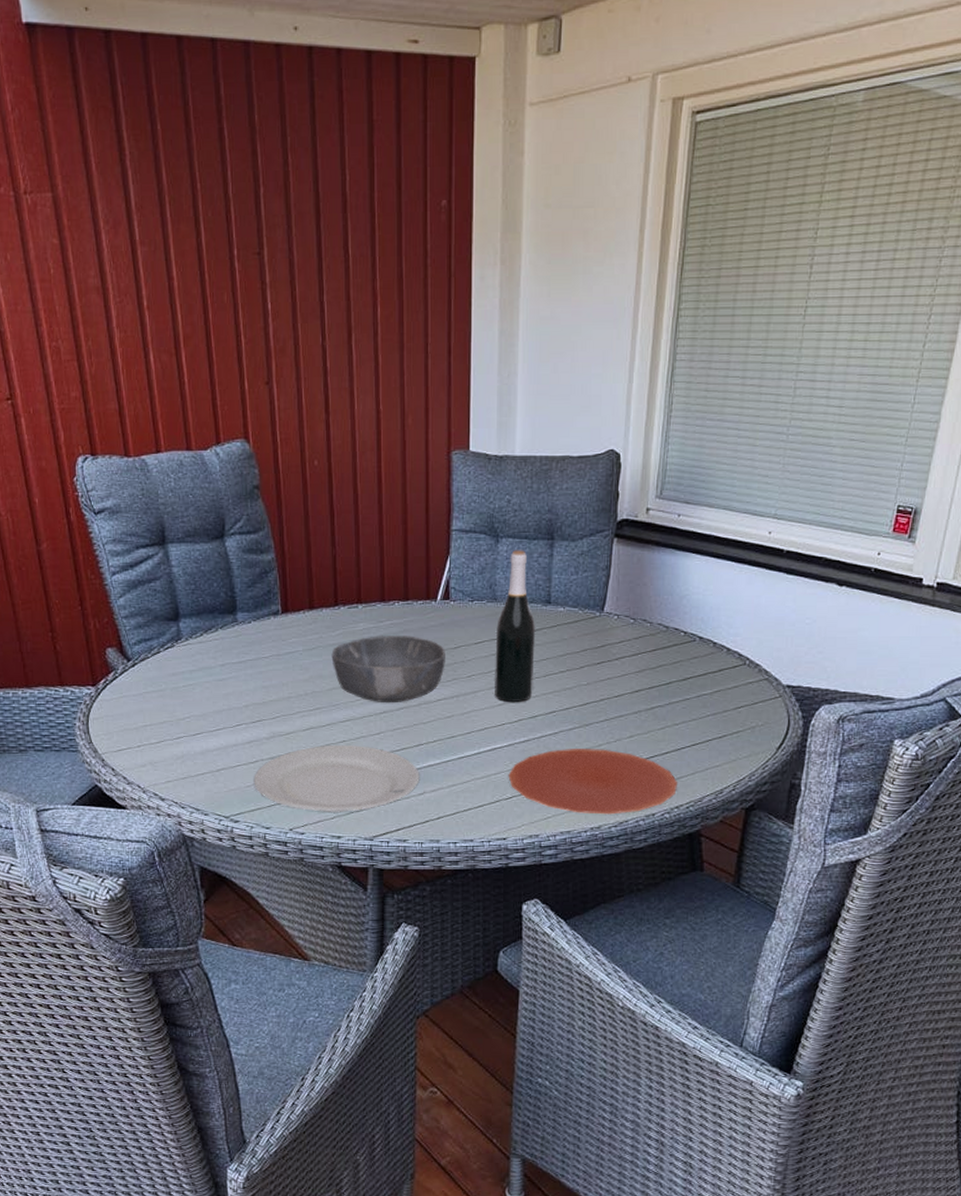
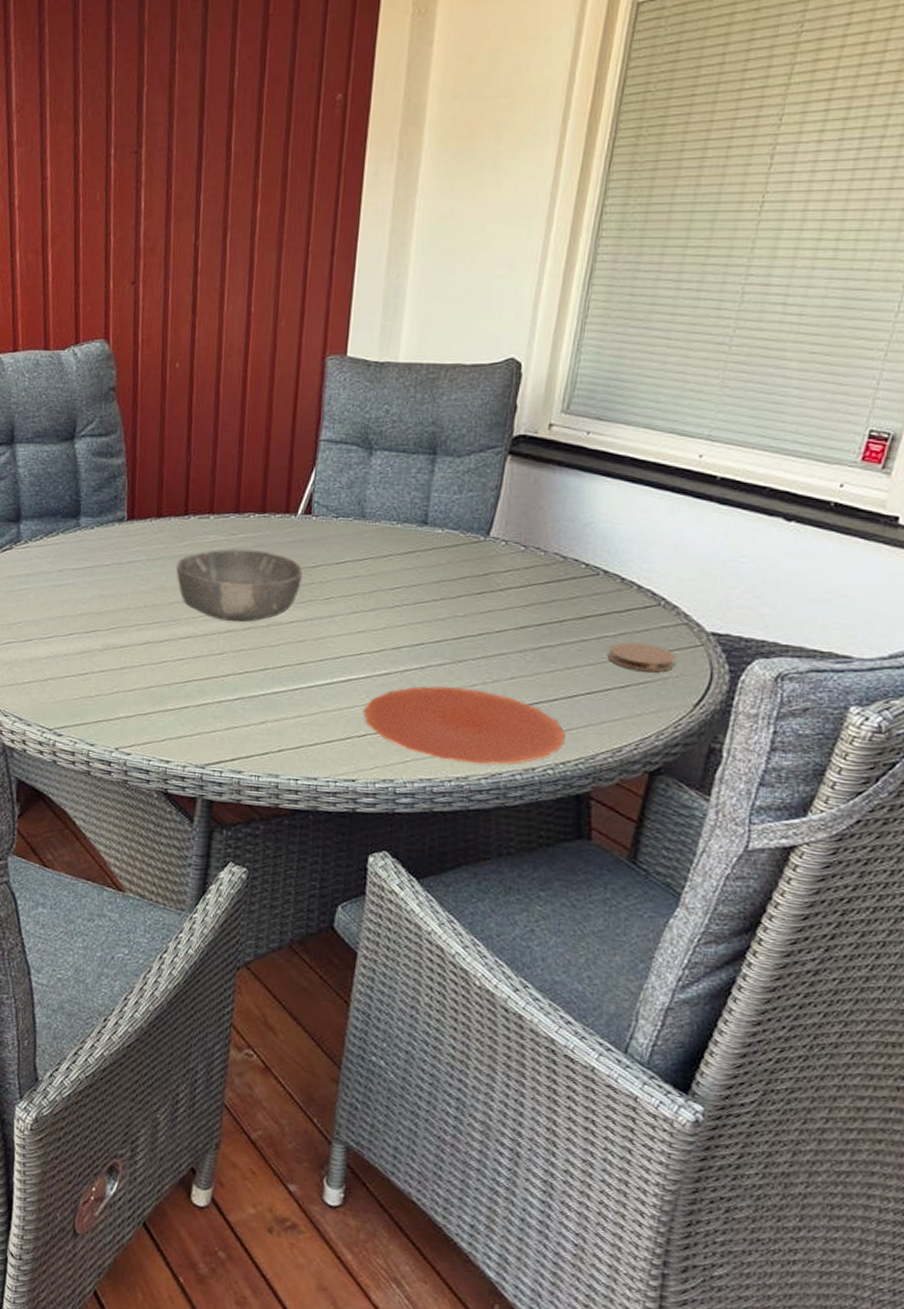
plate: present [253,745,420,812] -> none [81,662,263,735]
wine bottle: present [495,550,535,702] -> none [355,464,408,630]
coaster: none [707,698,761,723] -> present [608,642,677,673]

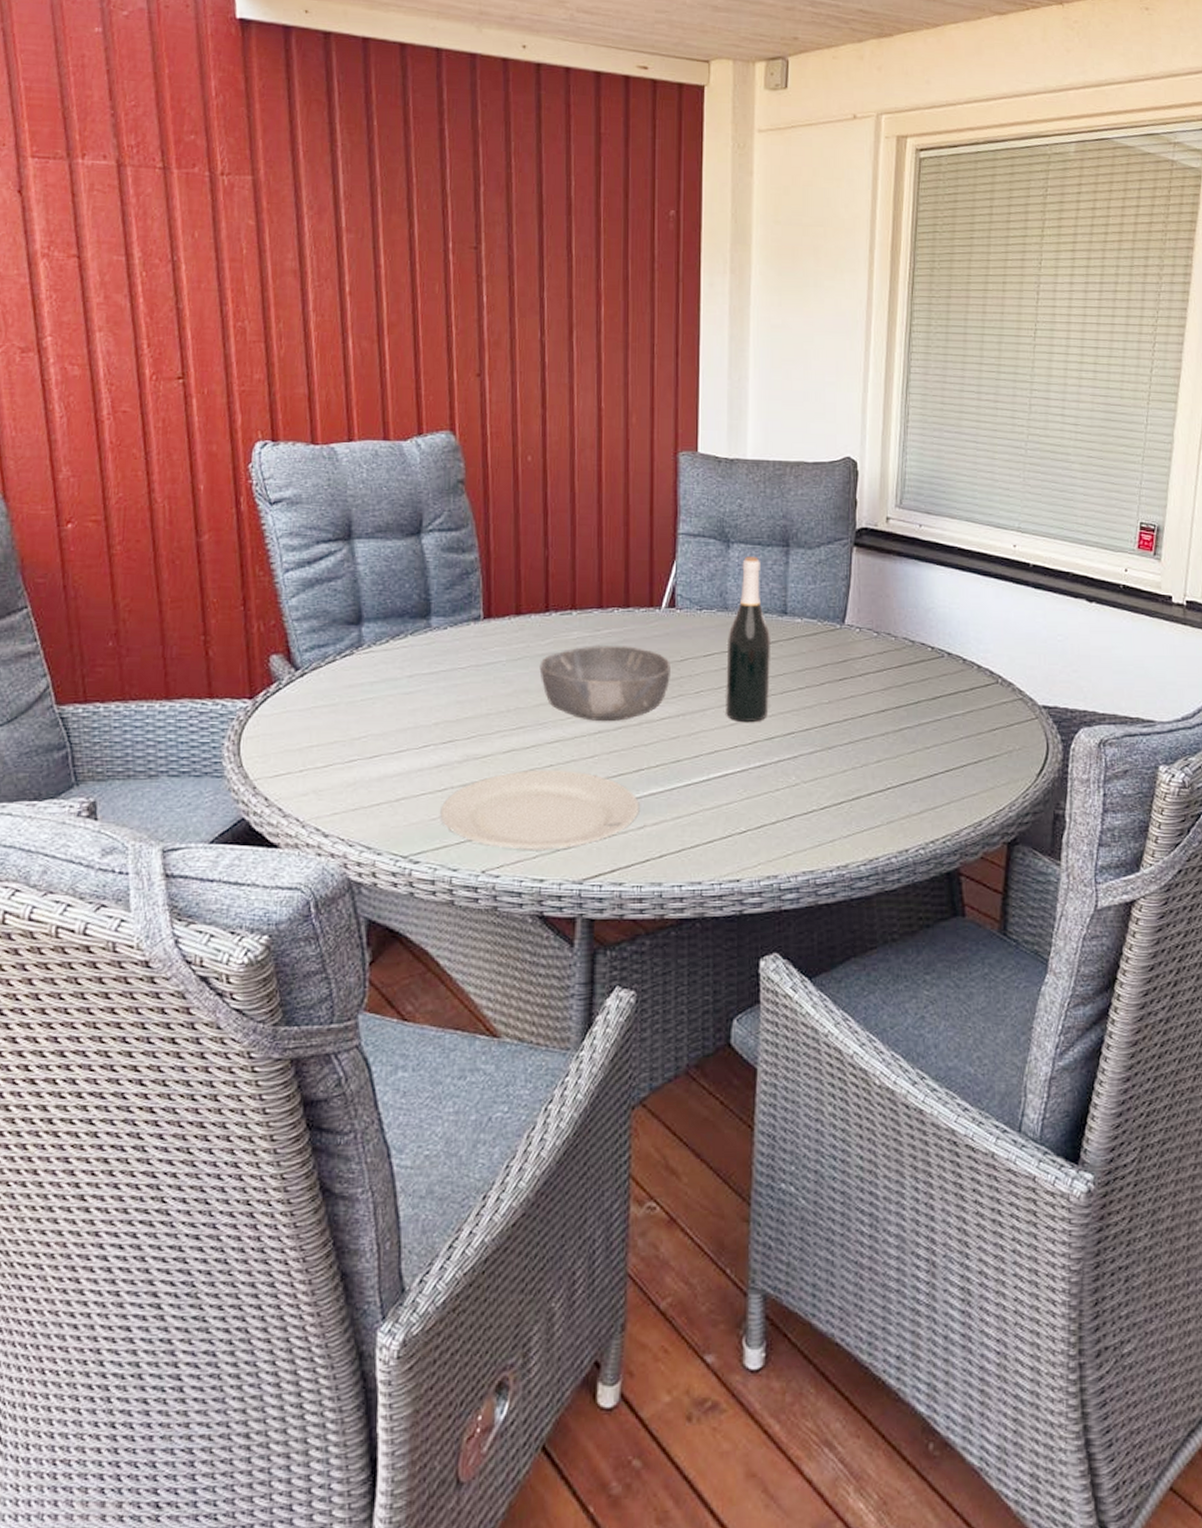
plate: none [81,662,263,735] -> present [440,771,639,850]
wine bottle: none [355,464,408,630] -> present [726,556,770,721]
plate: present [363,686,567,765] -> none [742,775,933,851]
coaster: present [608,642,677,673] -> none [960,719,1018,746]

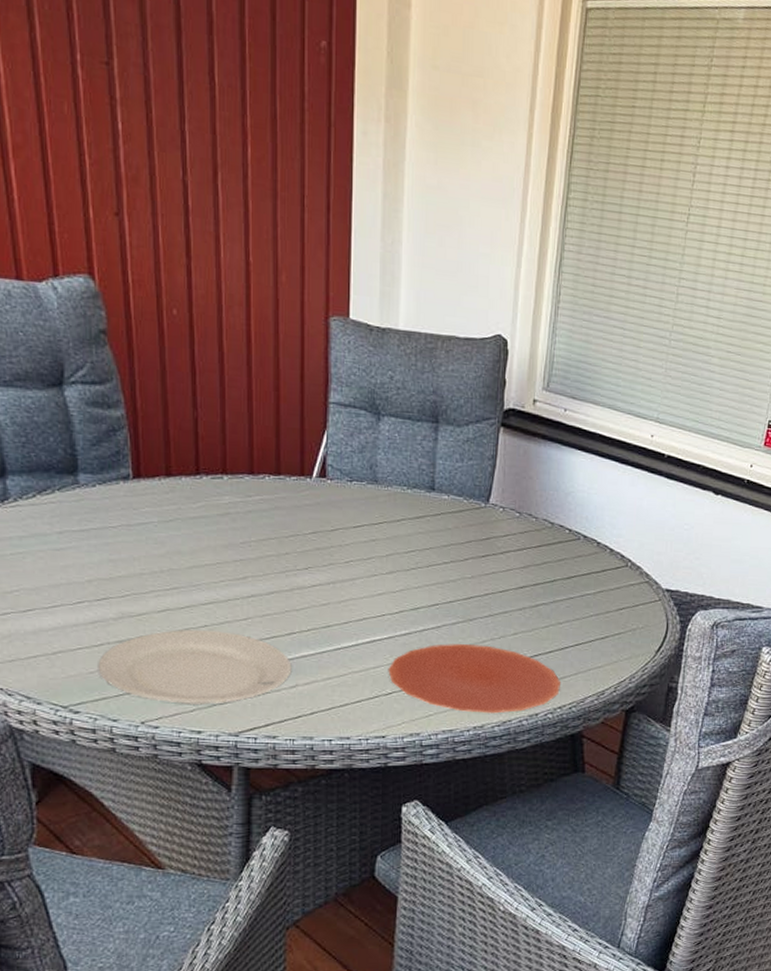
bowl: present [539,646,670,722] -> none [191,511,321,587]
wine bottle: present [726,556,770,721] -> none [374,430,418,592]
plate: none [742,775,933,851] -> present [388,644,562,714]

